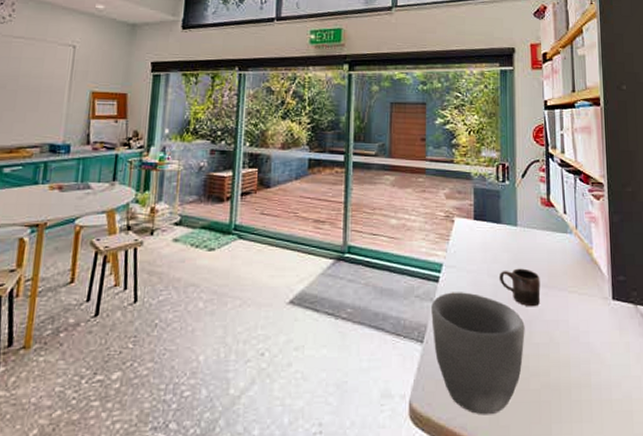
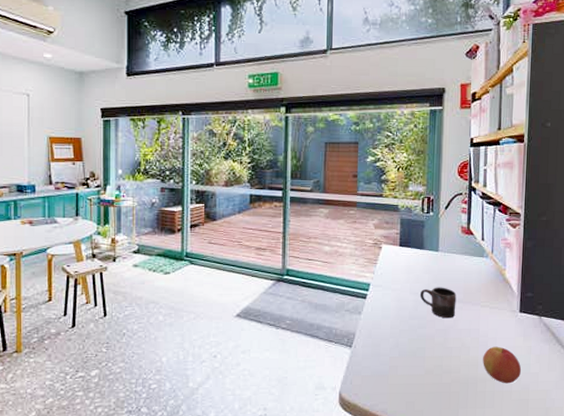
bowl: present [431,292,525,415] -> none [359,307,441,403]
apple: none [575,342,621,390] -> present [483,346,522,384]

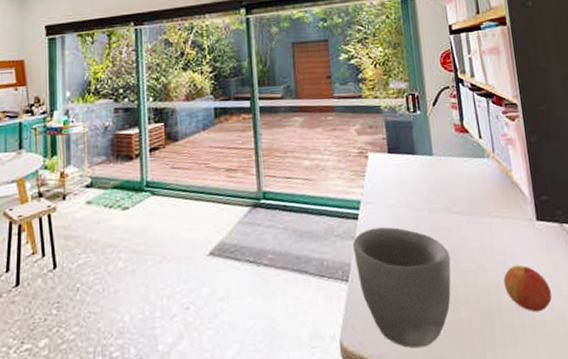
bowl: none [359,307,441,403] -> present [353,227,451,349]
mug: present [419,287,457,319] -> none [418,197,464,236]

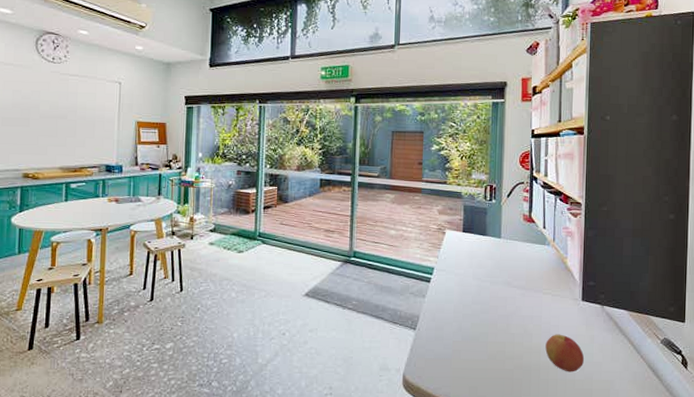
bowl: present [353,227,451,349] -> none [423,290,503,387]

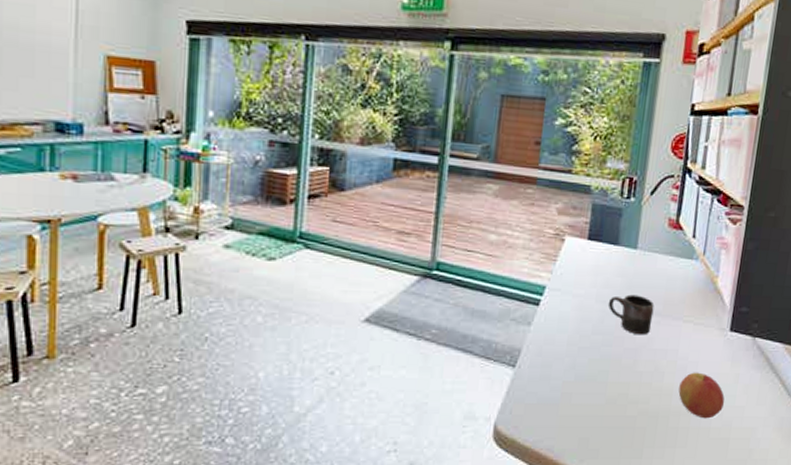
mug: none [482,273,519,305] -> present [608,294,655,335]

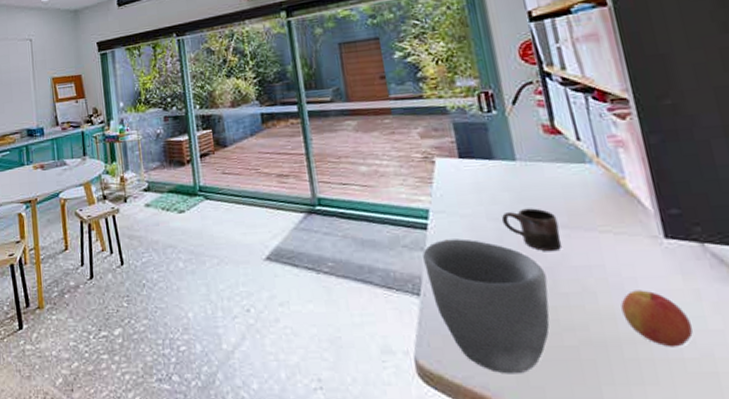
bowl: none [526,316,630,439] -> present [423,239,550,374]

